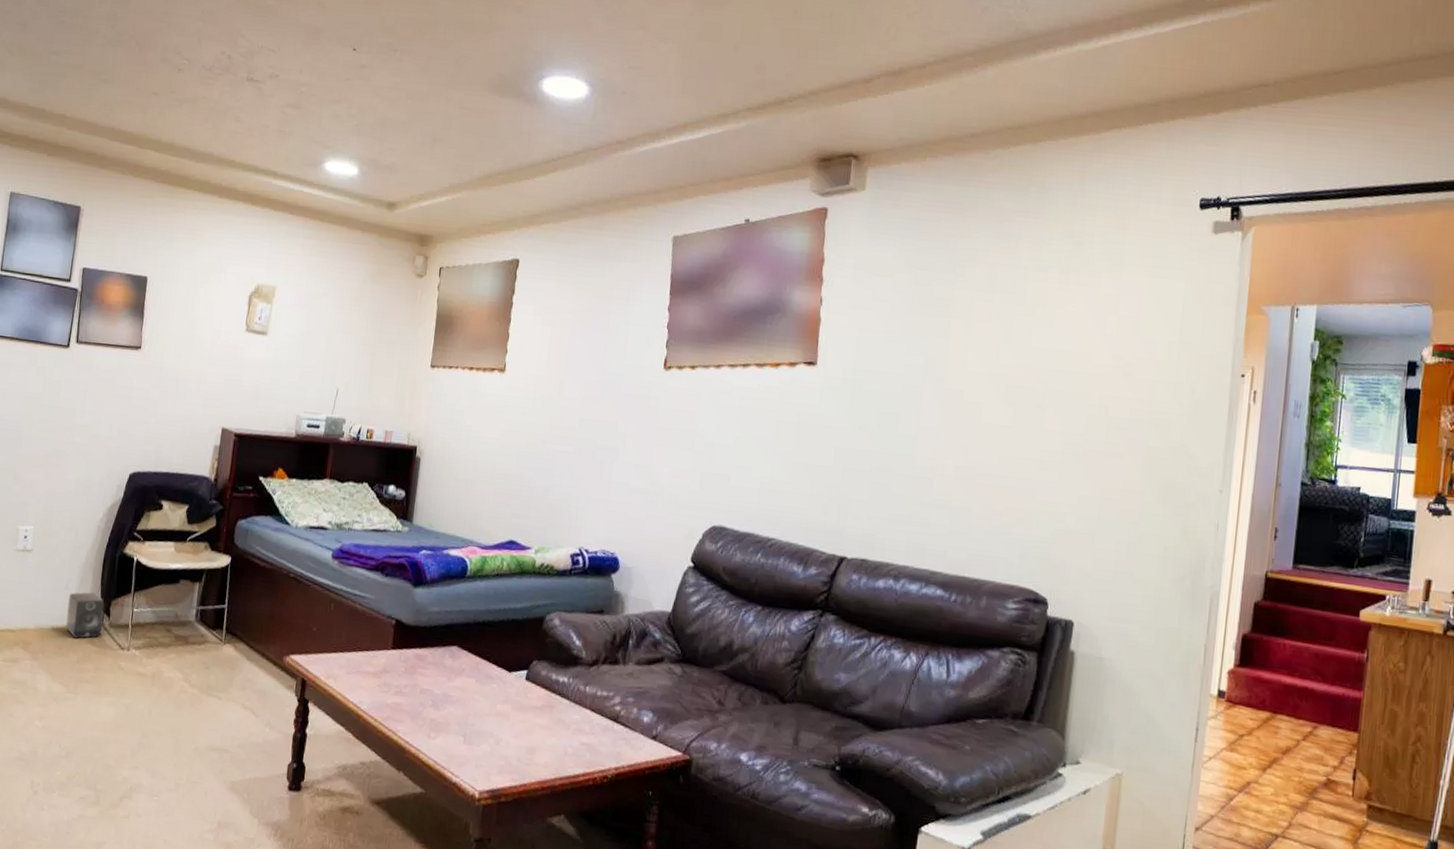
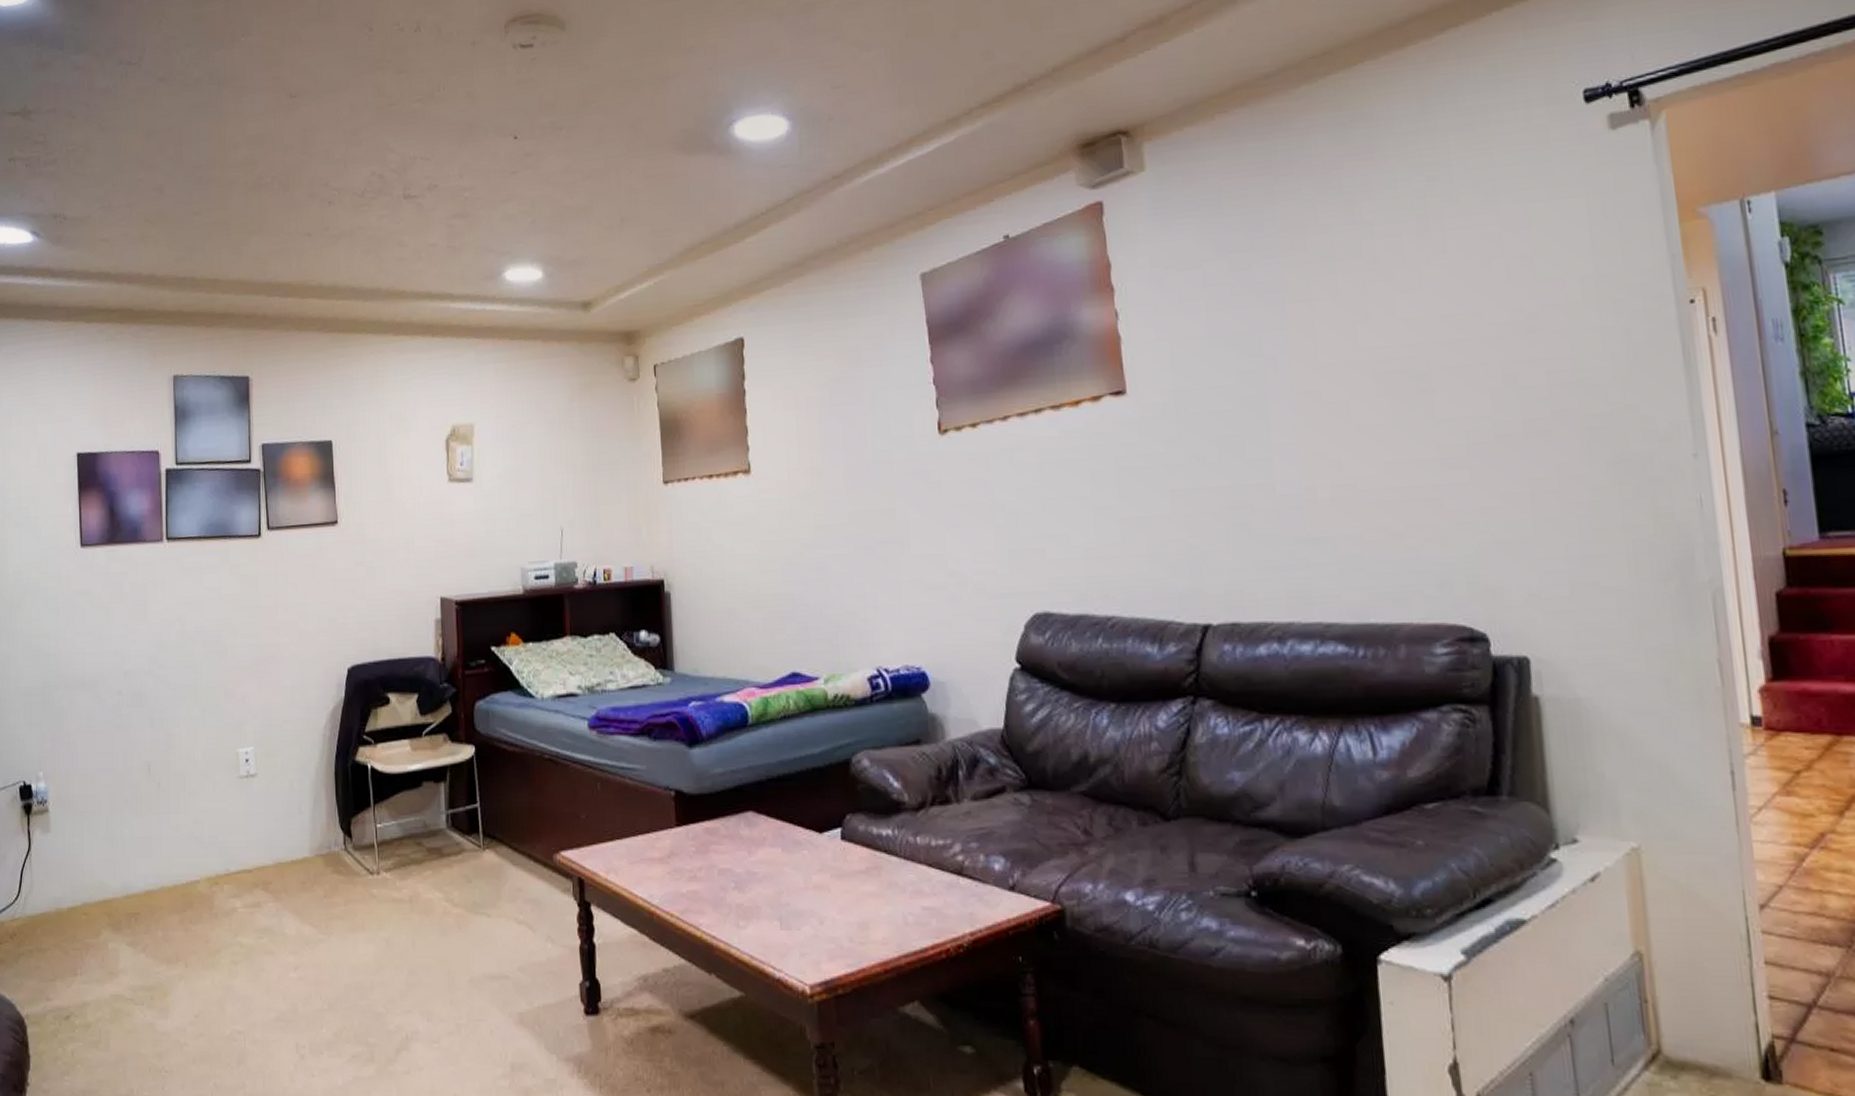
speaker: present [65,592,105,639] -> none [303,813,346,869]

